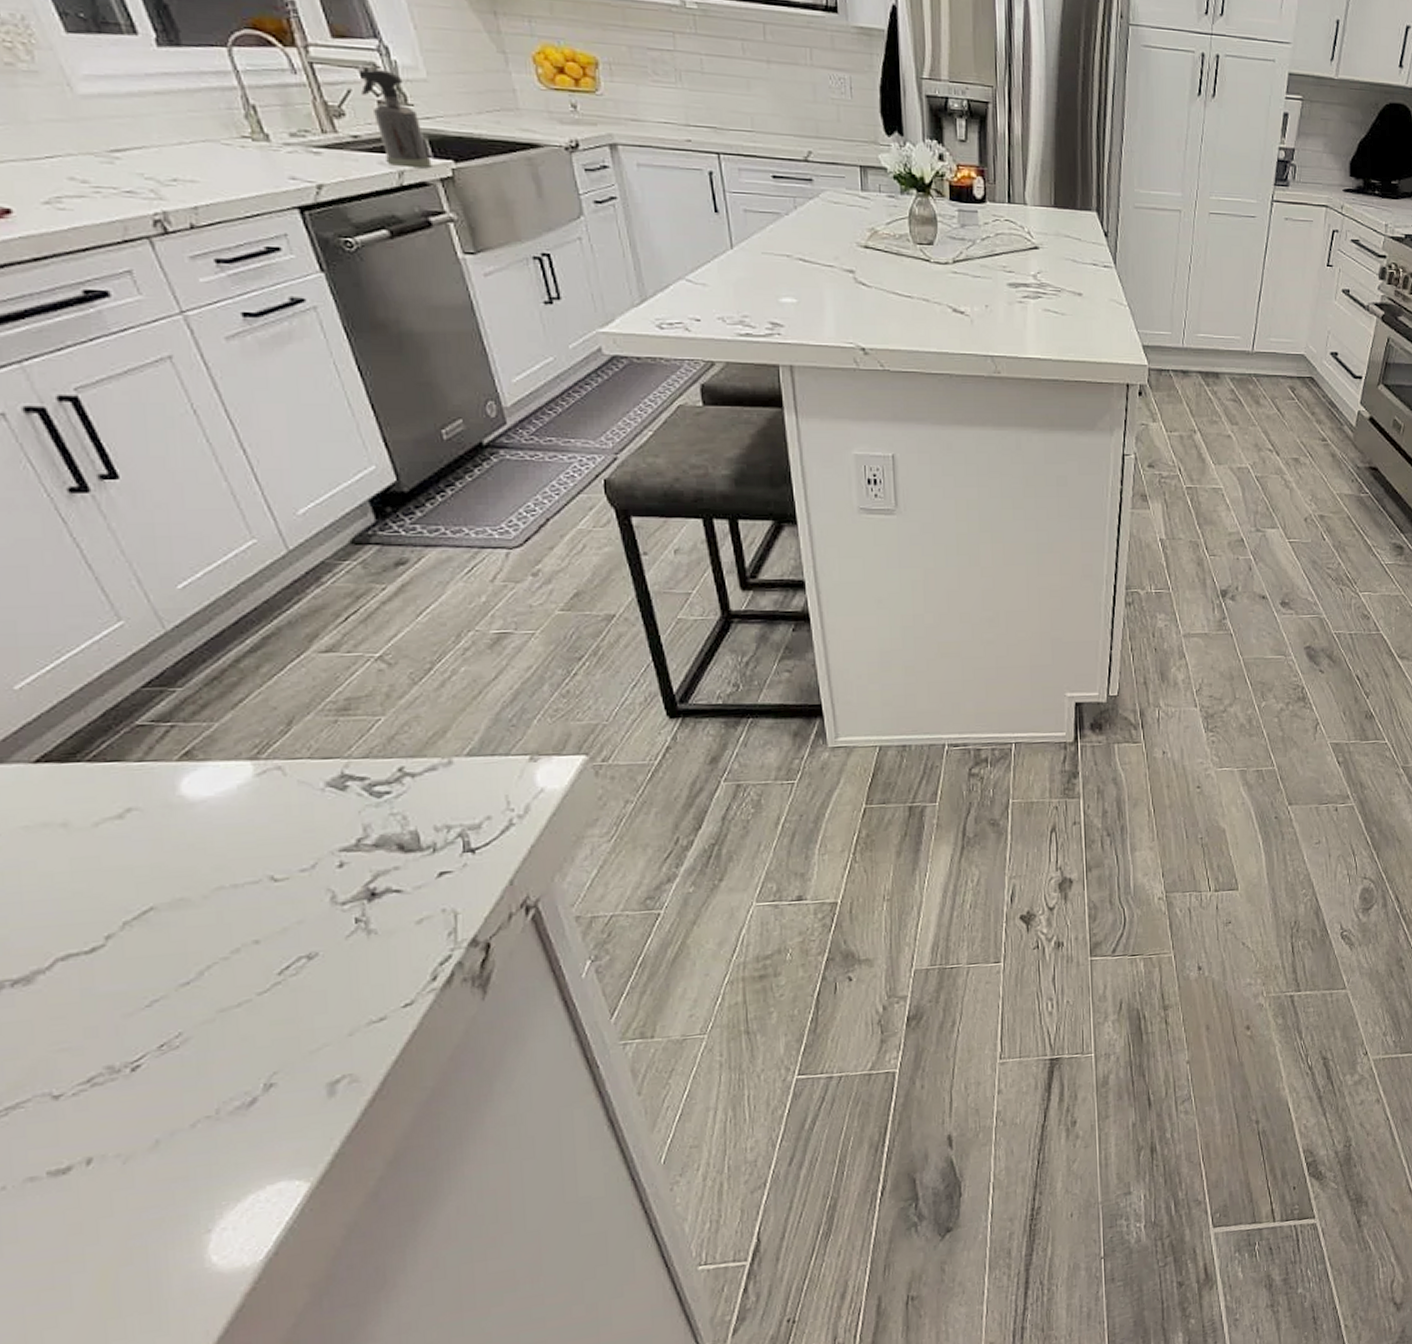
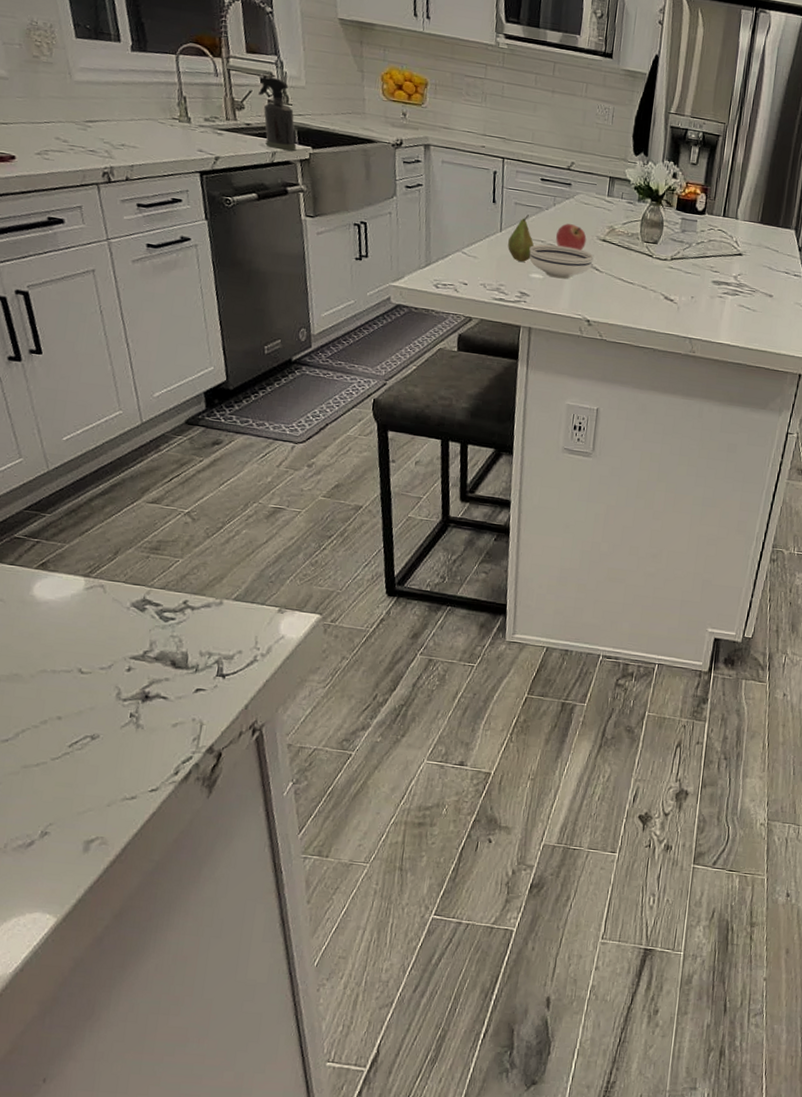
fruit: none [744,223,778,284] -> present [508,214,534,262]
bowl: none [773,258,856,301] -> present [528,244,593,279]
fruit: none [803,230,844,262] -> present [555,223,587,251]

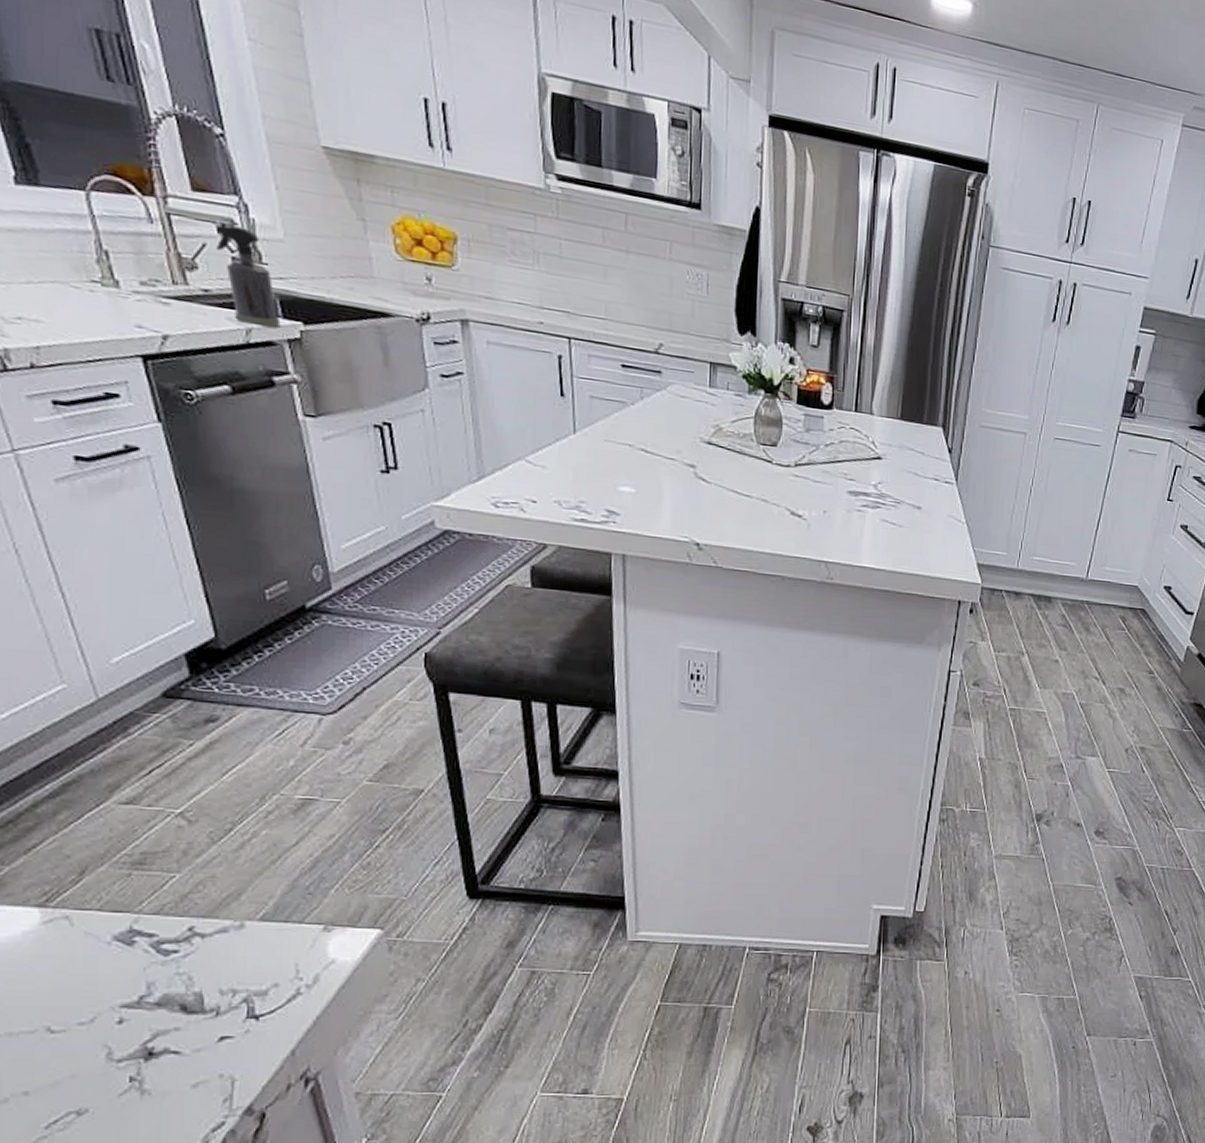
fruit: present [508,214,534,262] -> none [586,411,619,472]
bowl: present [528,244,593,279] -> none [614,448,697,493]
fruit: present [555,223,587,251] -> none [646,422,687,456]

